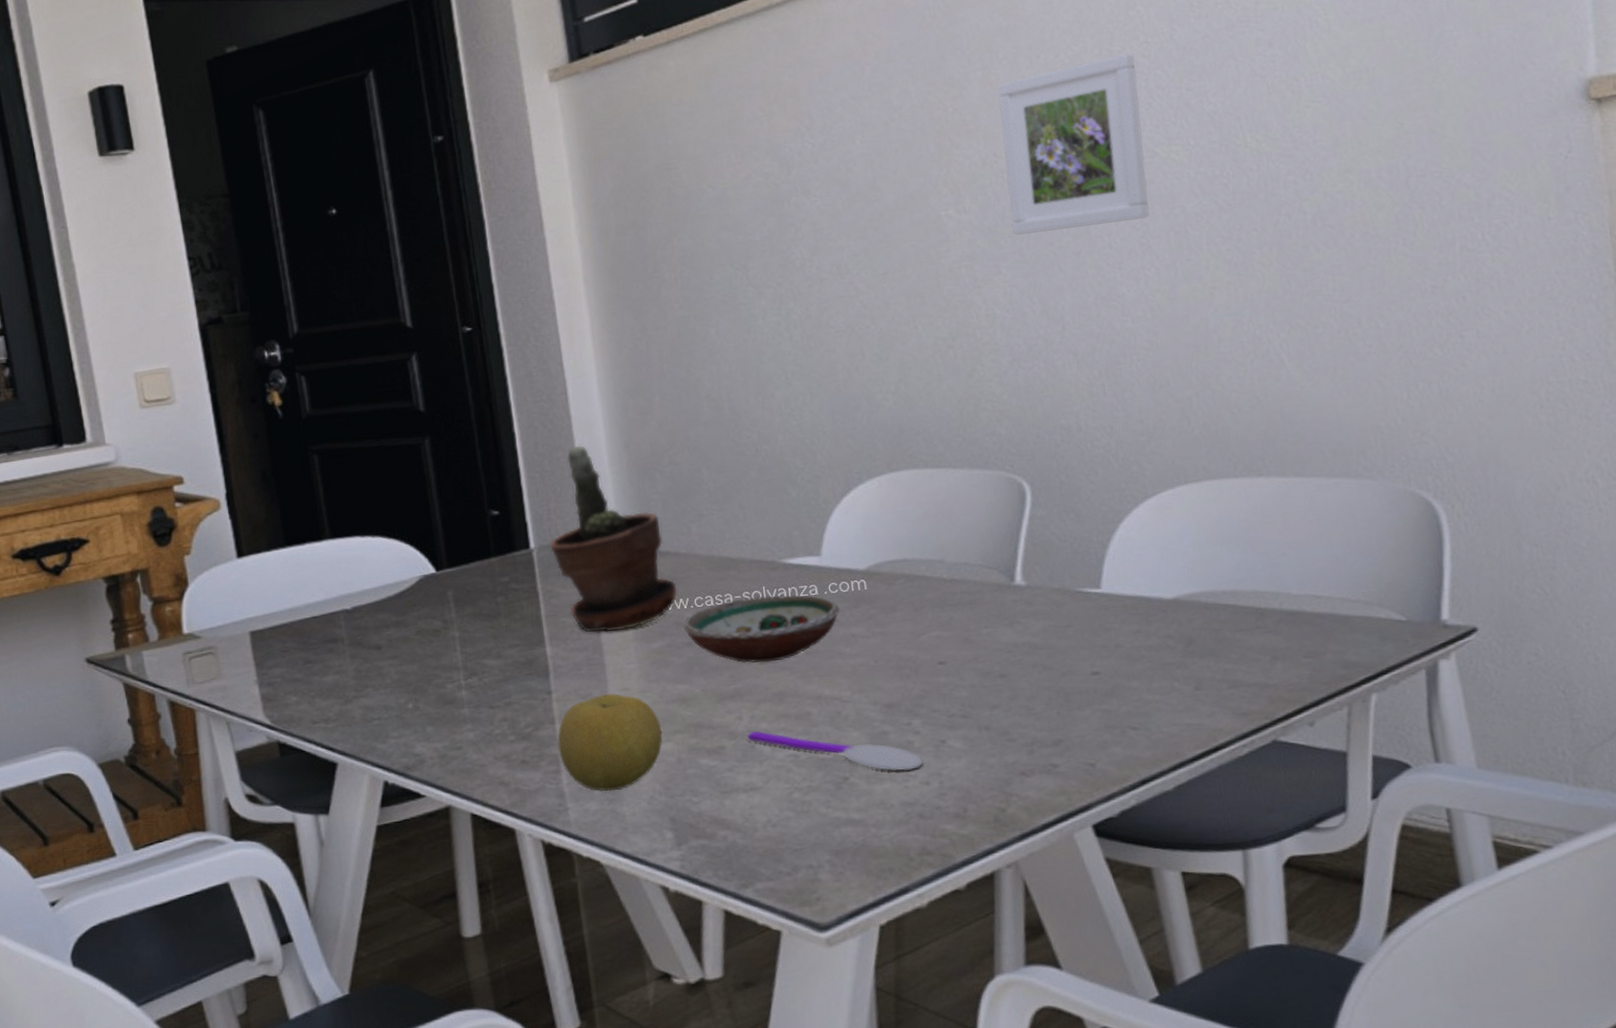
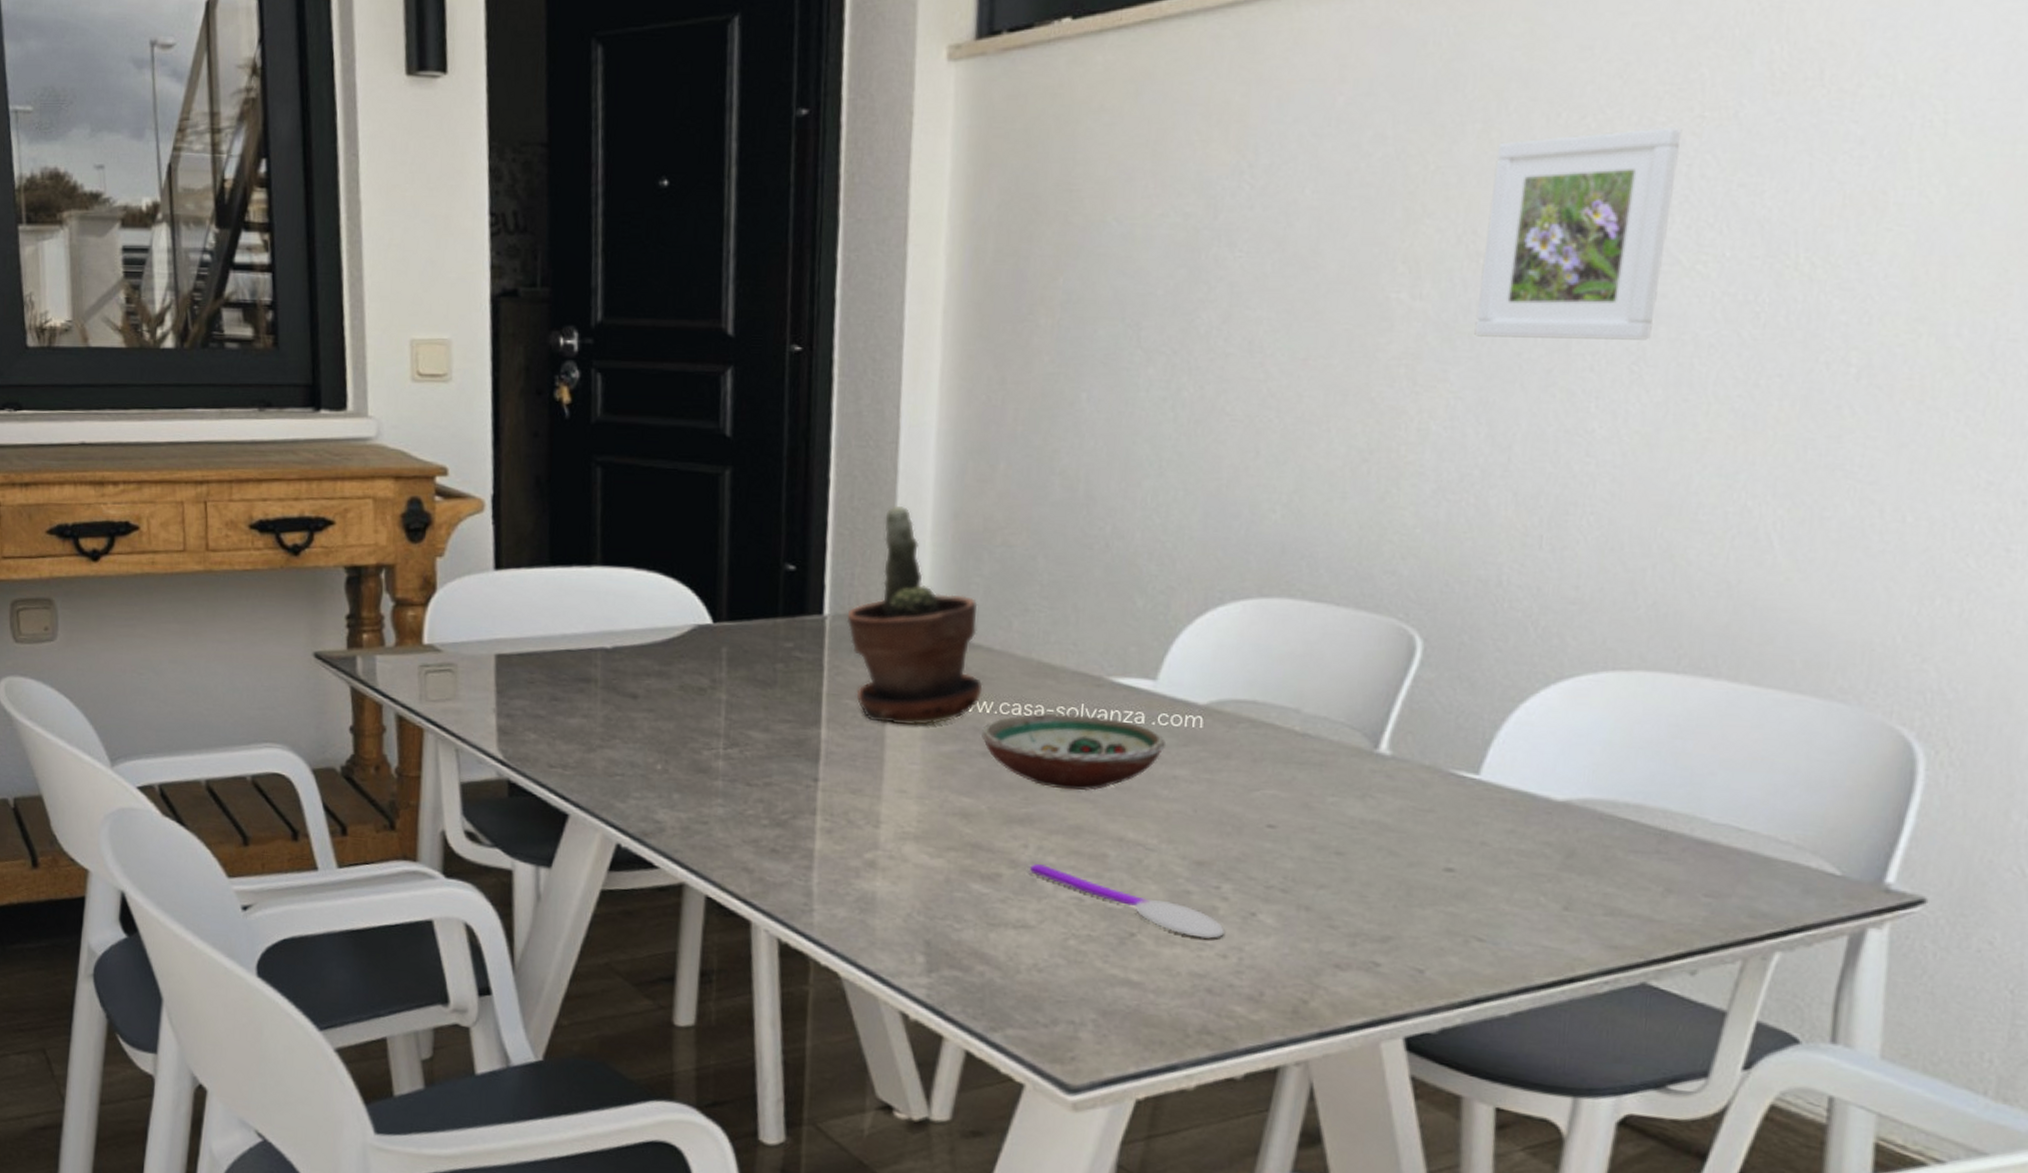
fruit: present [557,692,663,792] -> none [813,791,935,901]

